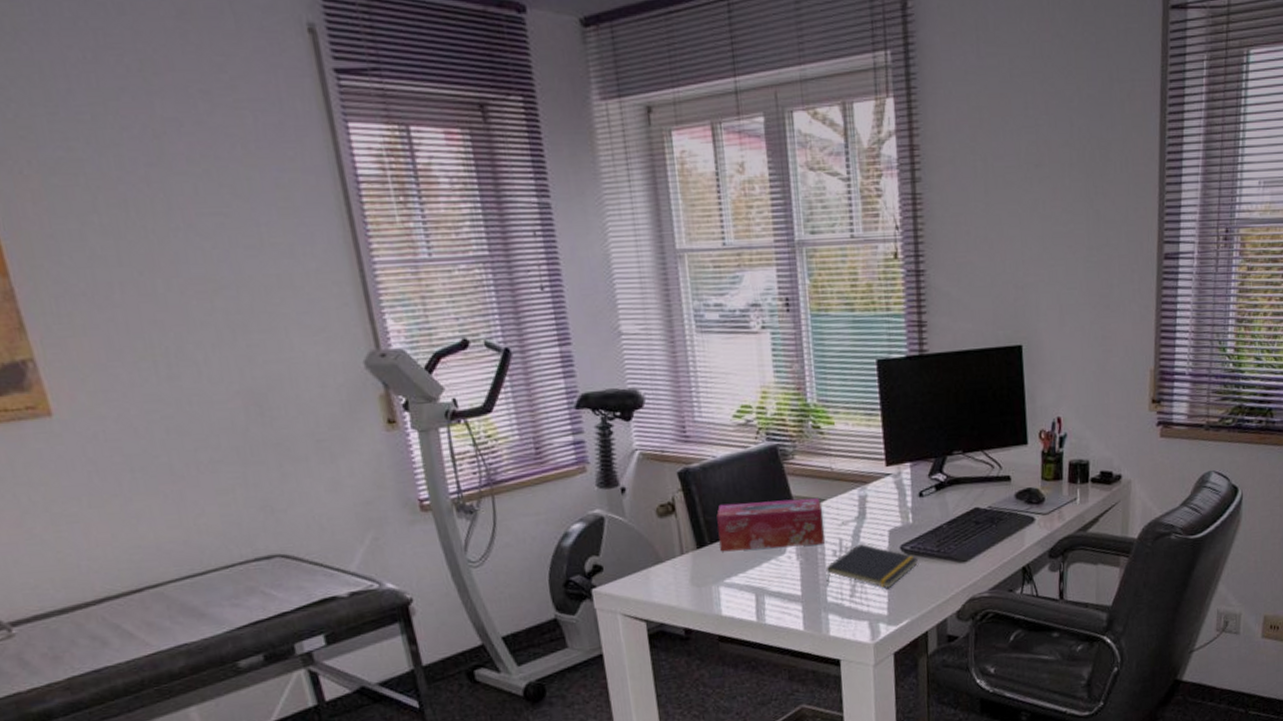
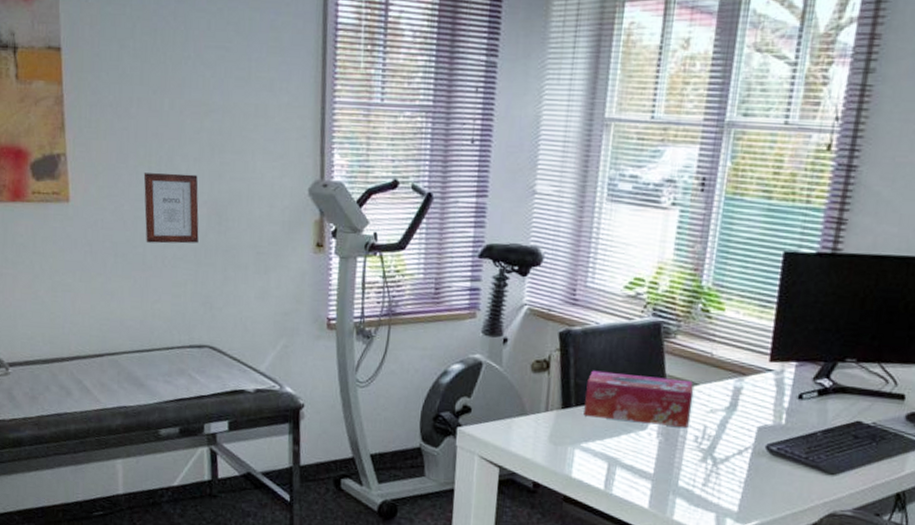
picture frame: none [148,362,239,449] -> present [143,173,199,244]
notepad: present [825,543,919,589] -> none [681,434,784,486]

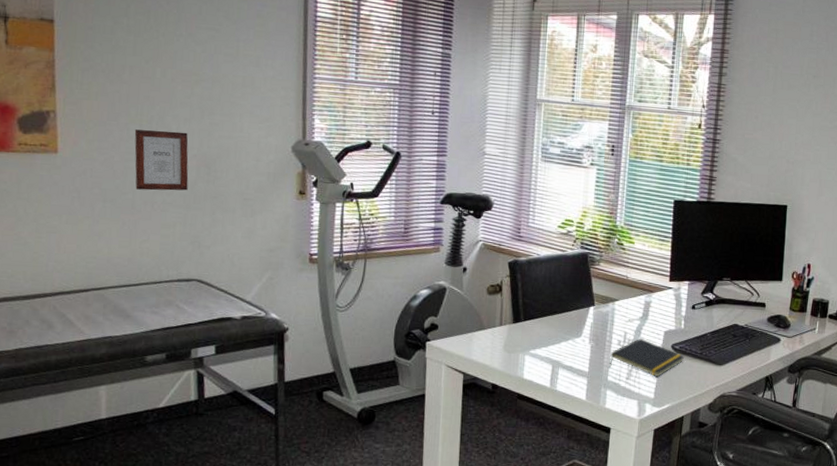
tissue box: present [584,370,694,427] -> none [531,291,615,334]
notepad: none [681,434,784,486] -> present [610,338,685,378]

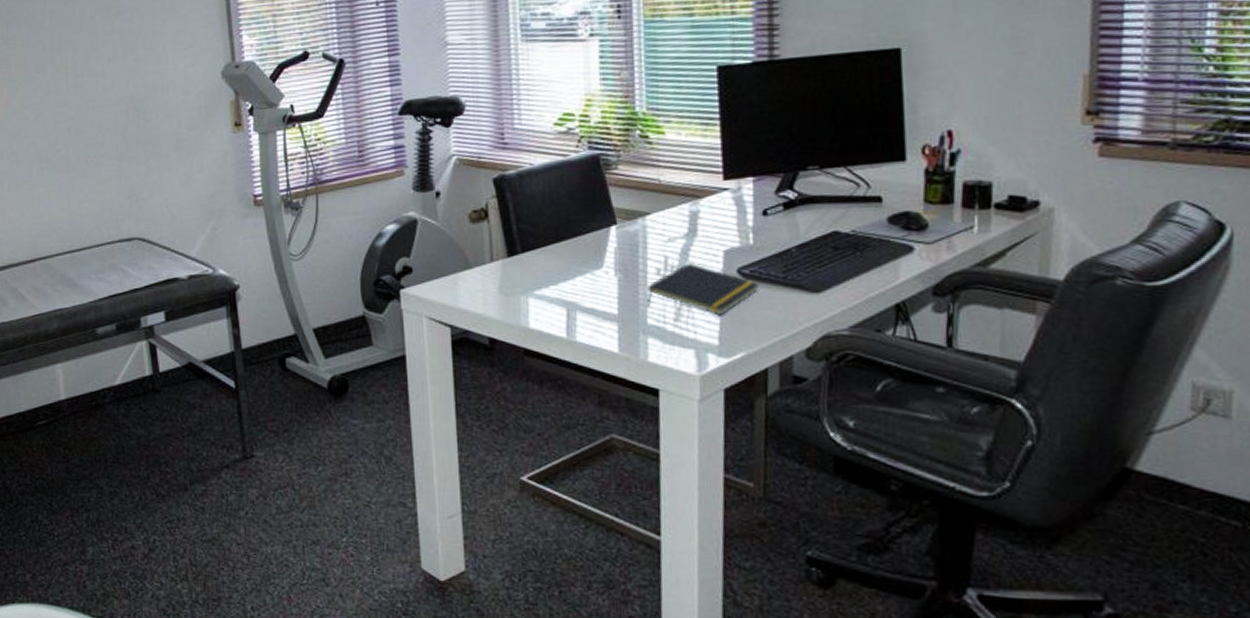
picture frame: present [134,129,189,191] -> none [61,74,119,145]

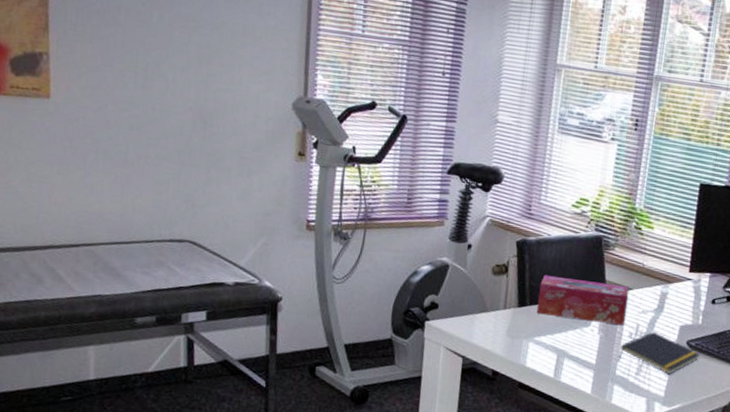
tissue box: none [530,210,647,262] -> present [537,275,629,325]

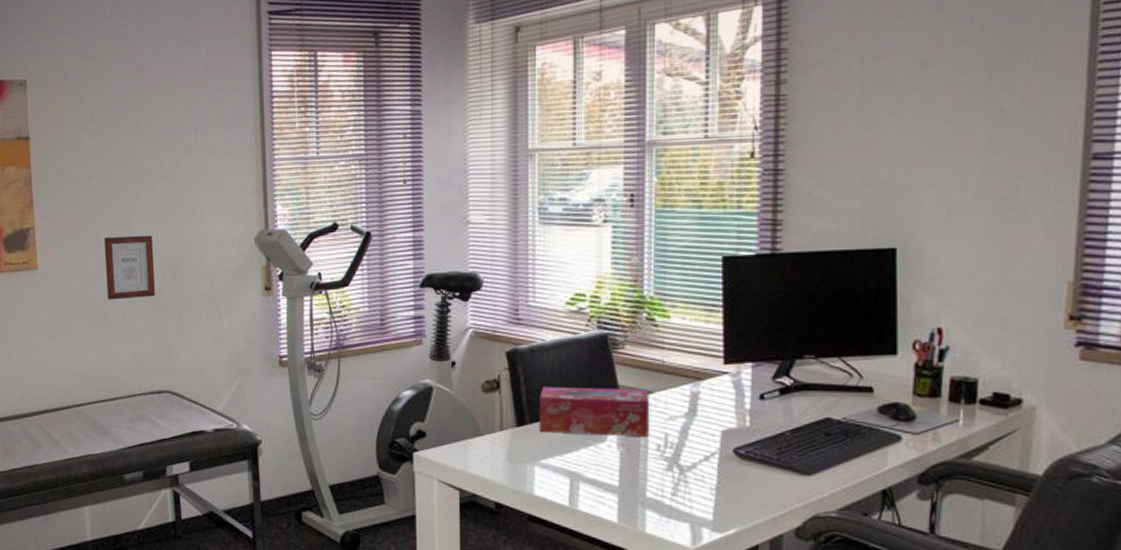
picture frame: none [128,77,185,146] -> present [103,235,155,300]
notepad: present [618,331,700,375] -> none [647,440,754,493]

